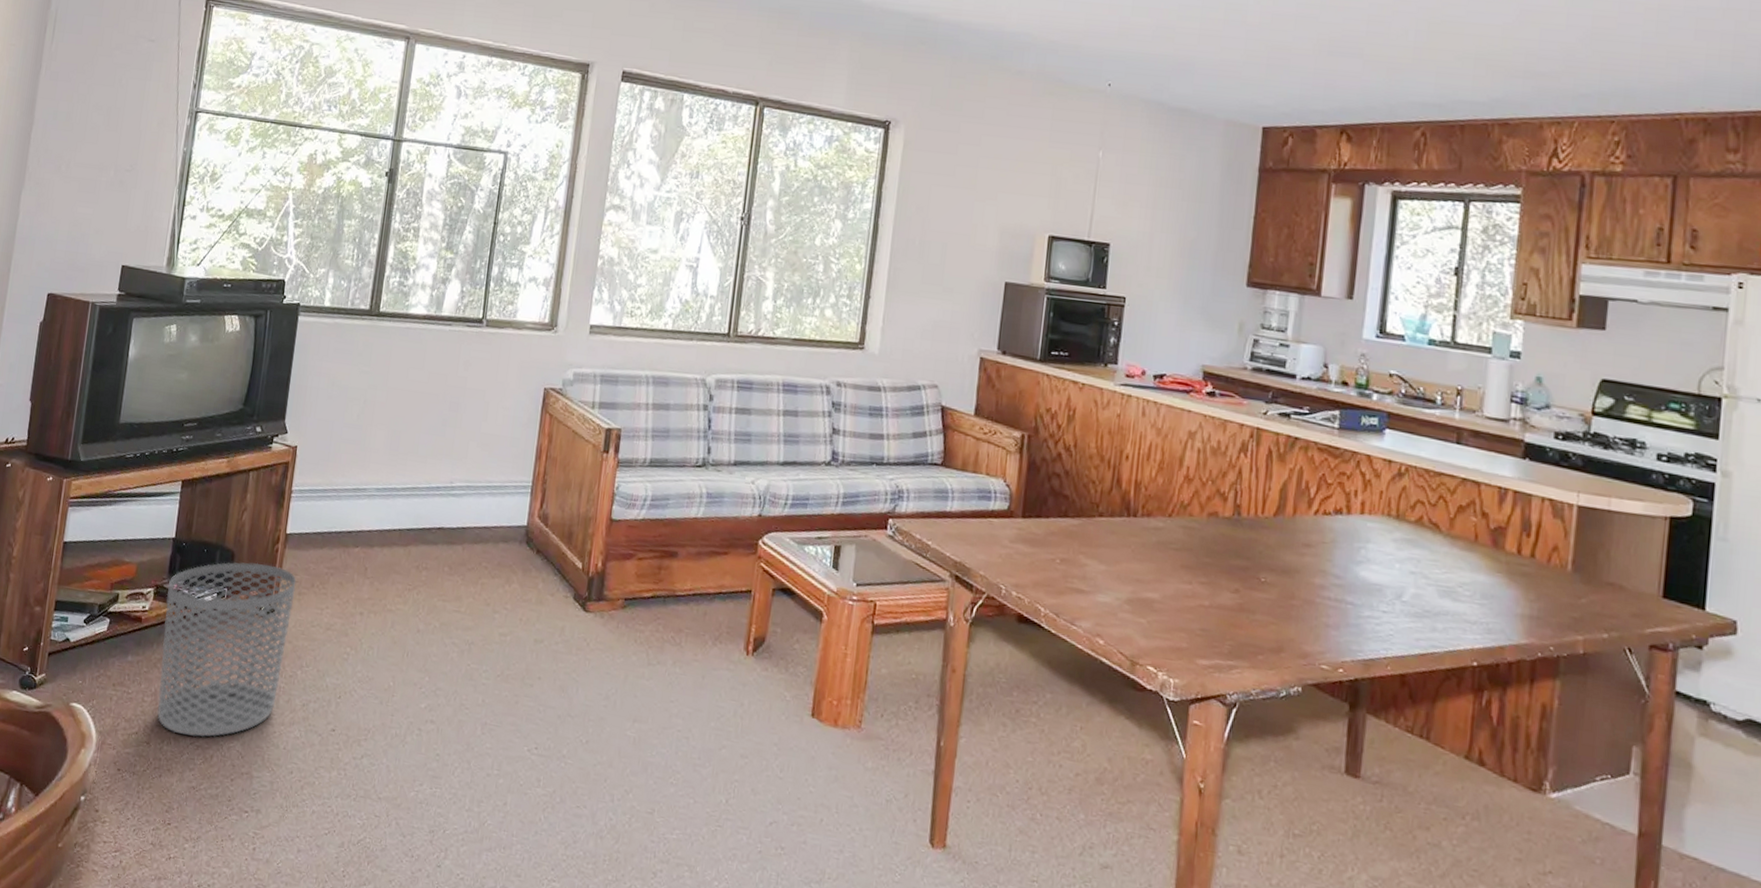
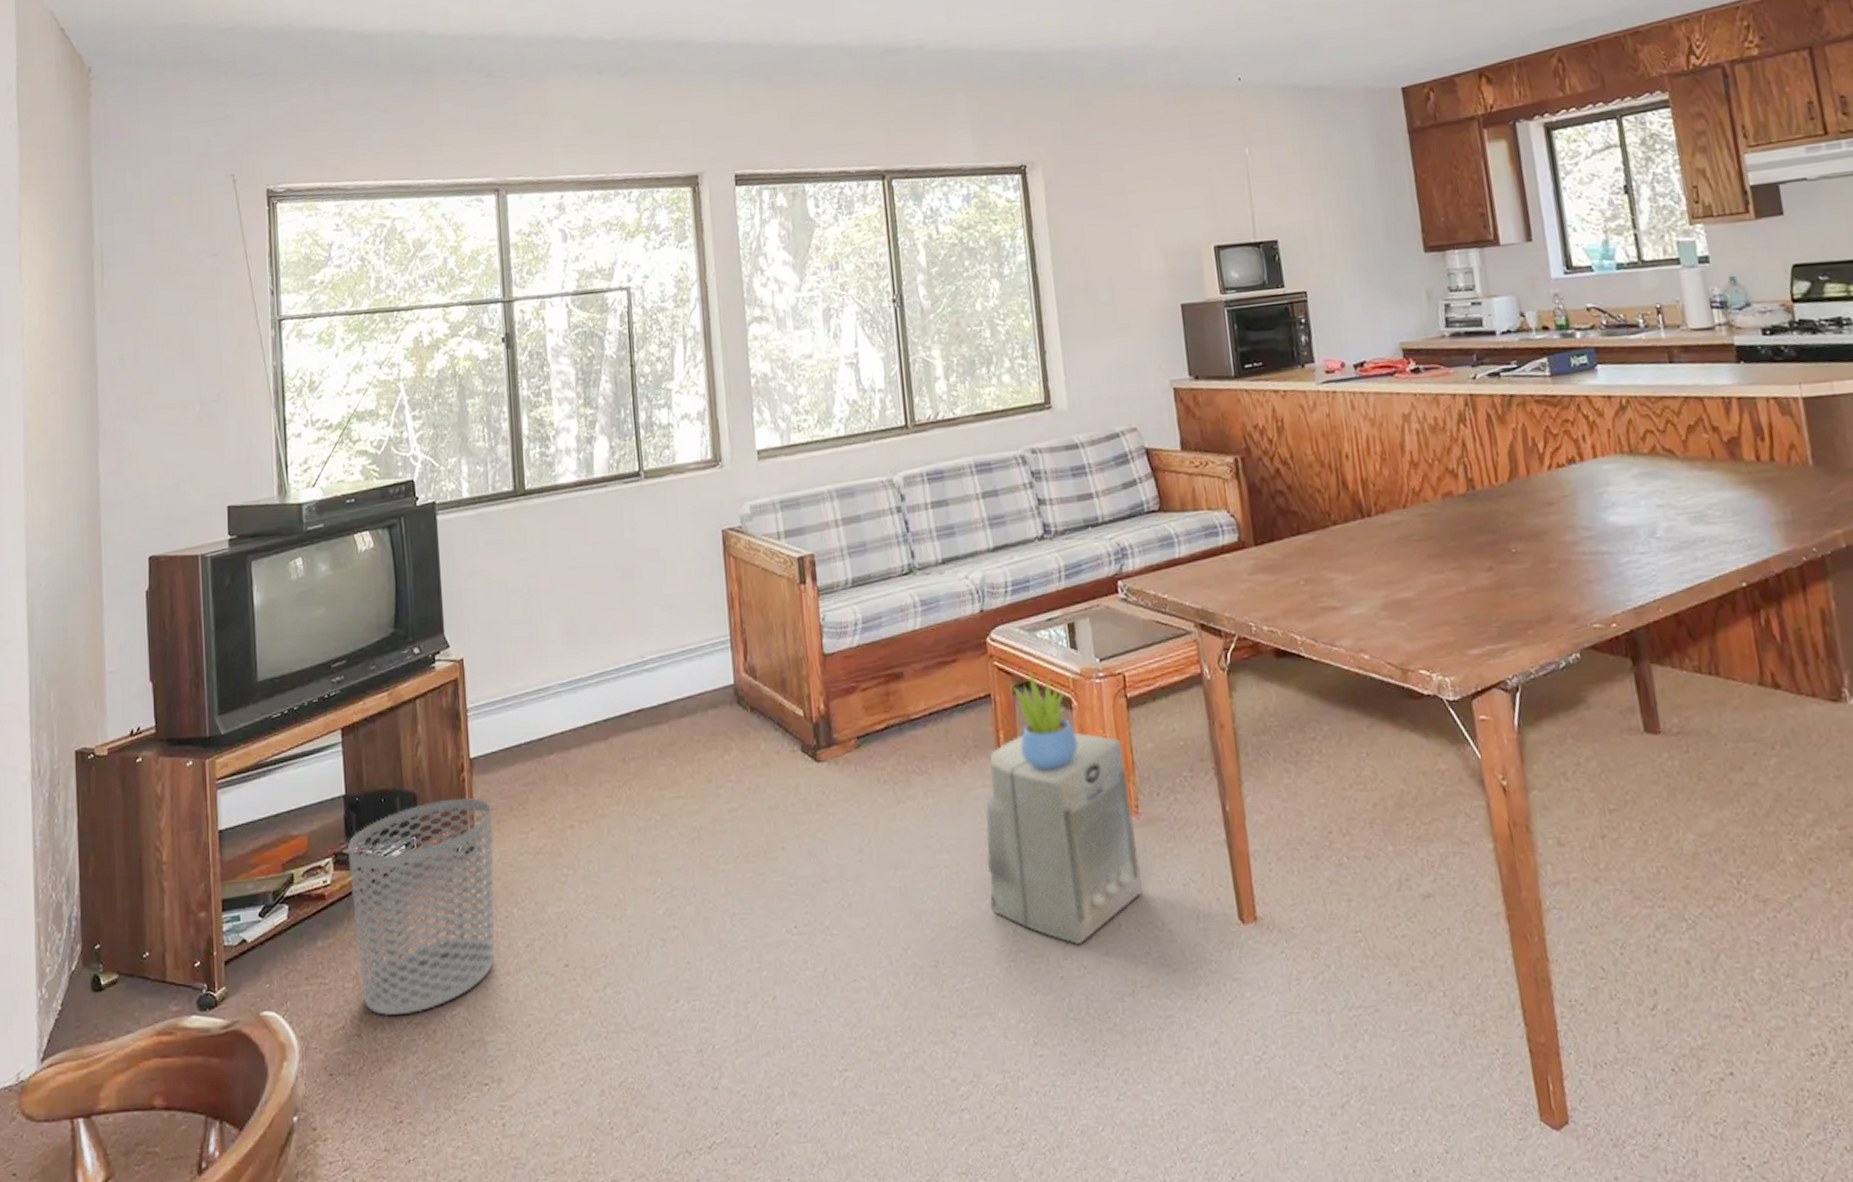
speaker: none [710,633,859,829] -> present [985,732,1144,946]
succulent plant: none [767,577,820,671] -> present [1012,669,1078,771]

